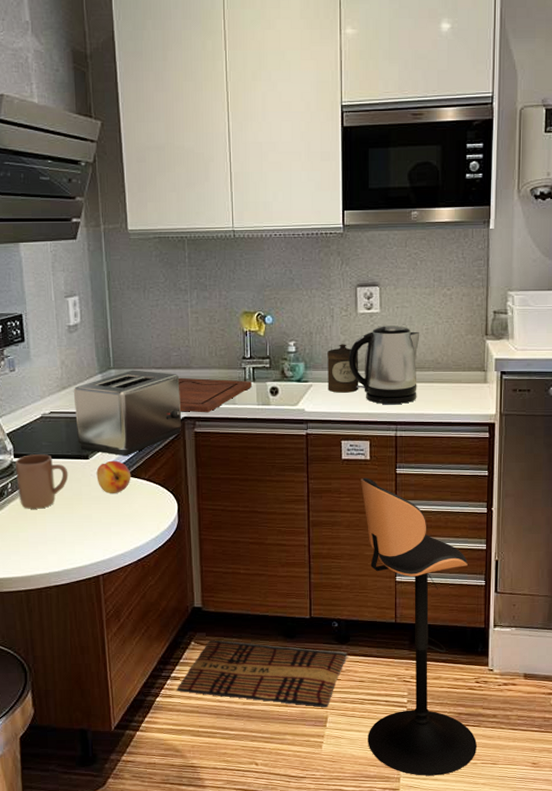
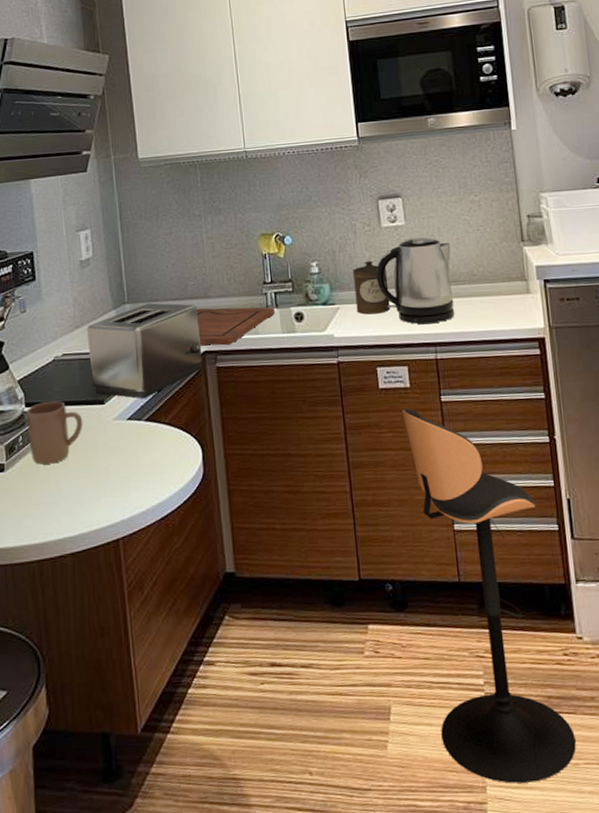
fruit: present [96,460,131,494] -> none [113,404,151,443]
doormat: present [177,640,349,707] -> none [211,612,409,694]

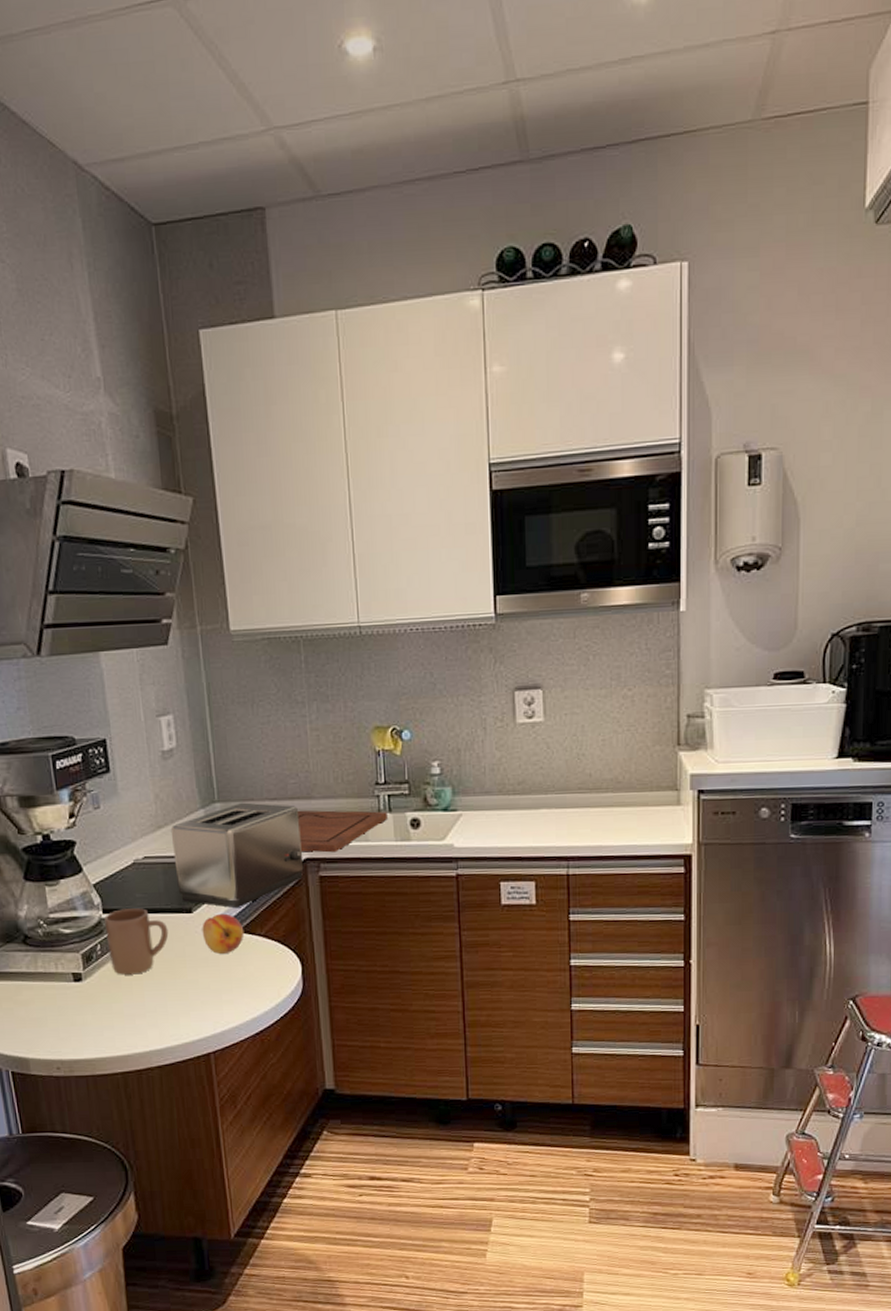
fruit: none [113,404,151,443] -> present [202,913,245,955]
canister: present [353,261,391,315] -> none [480,762,520,823]
kettle: present [376,237,455,324] -> none [506,737,595,835]
bar stool: present [401,408,576,784] -> none [525,926,677,1290]

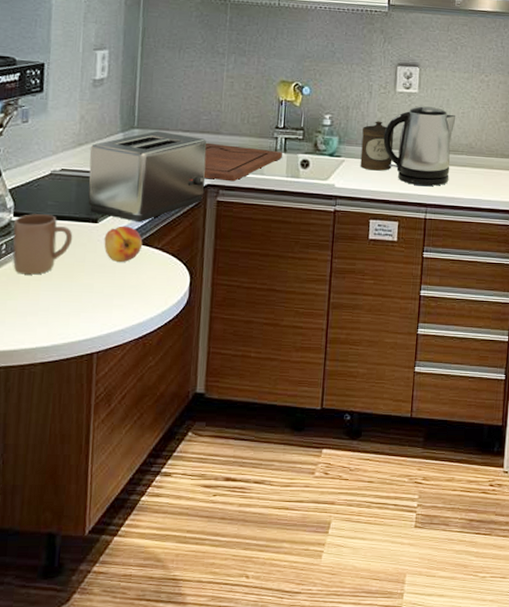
canister: none [480,762,520,823] -> present [360,121,395,171]
kettle: none [506,737,595,835] -> present [383,106,456,186]

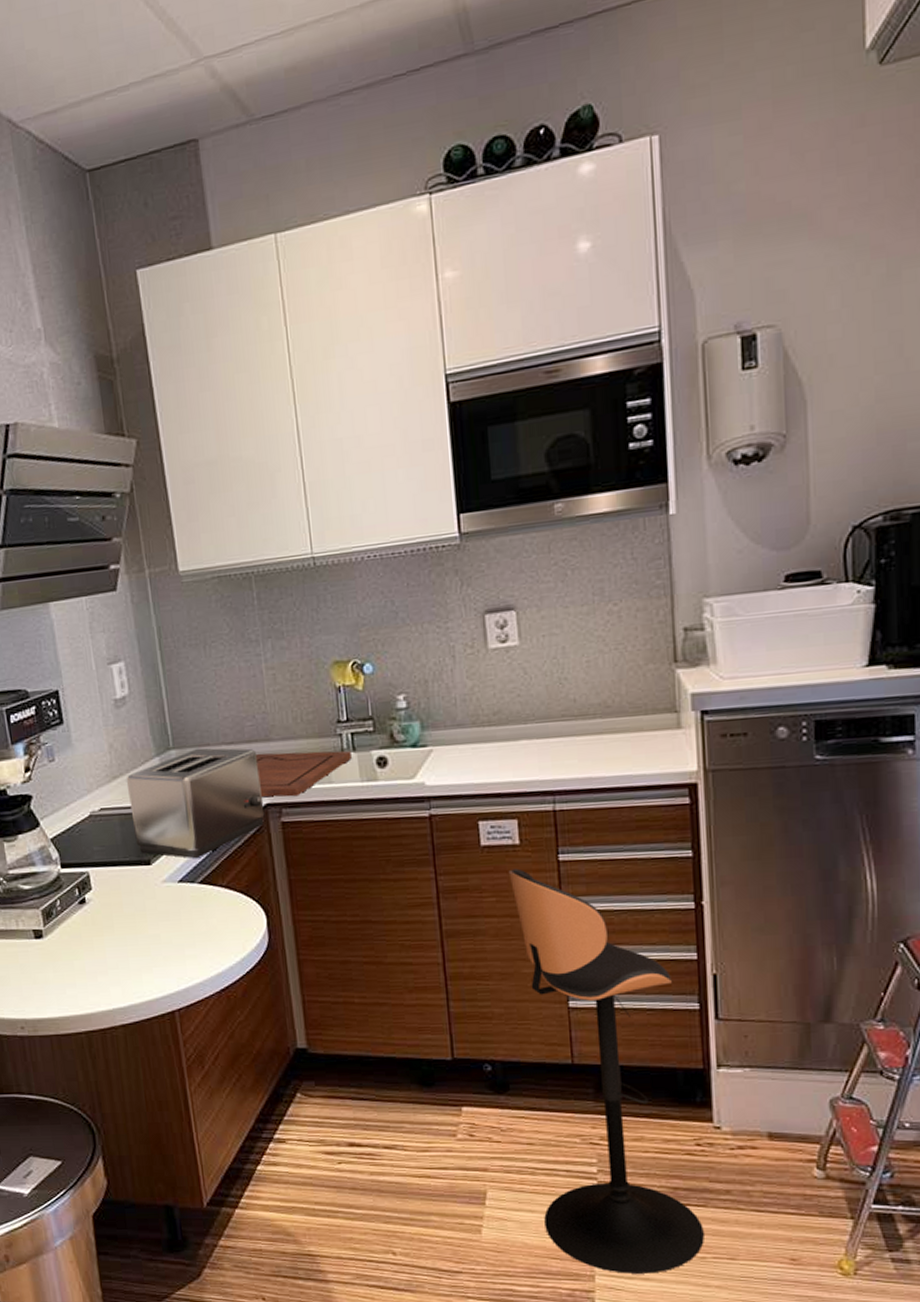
mug: present [12,214,73,275] -> none [63,861,128,931]
fruit: present [104,225,143,263] -> none [161,864,206,908]
canister: present [360,121,395,171] -> none [450,691,498,758]
bar stool: none [372,259,489,591] -> present [508,868,704,1274]
kettle: present [383,106,456,186] -> none [479,660,581,769]

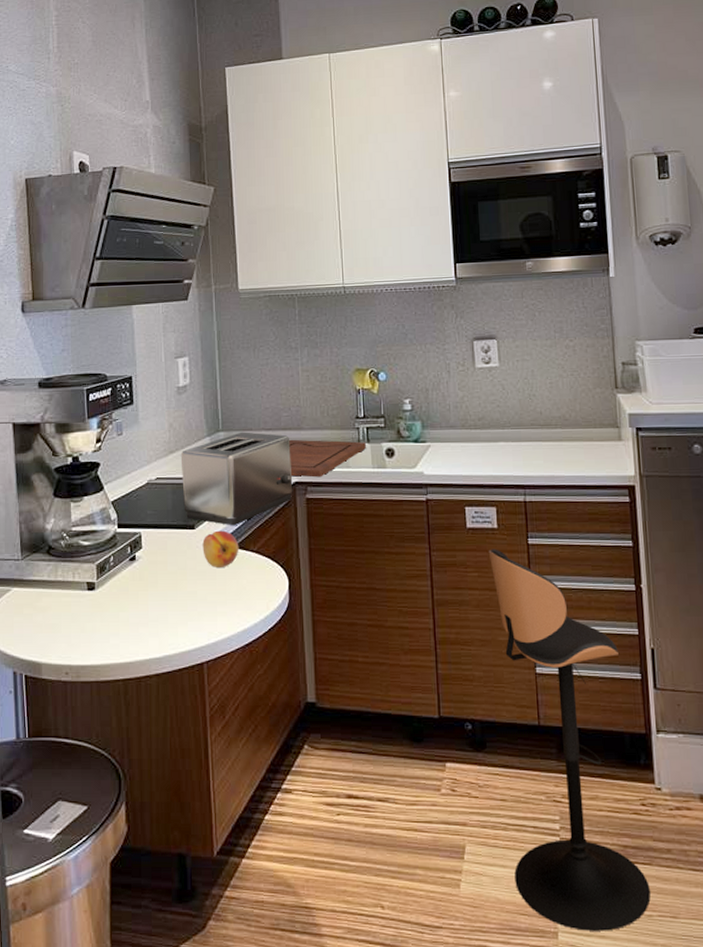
fruit: none [161,864,206,908] -> present [202,530,239,569]

